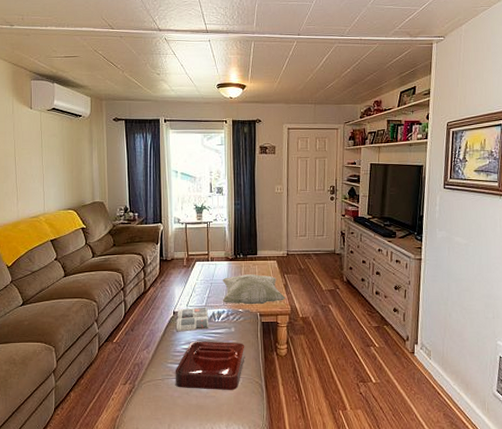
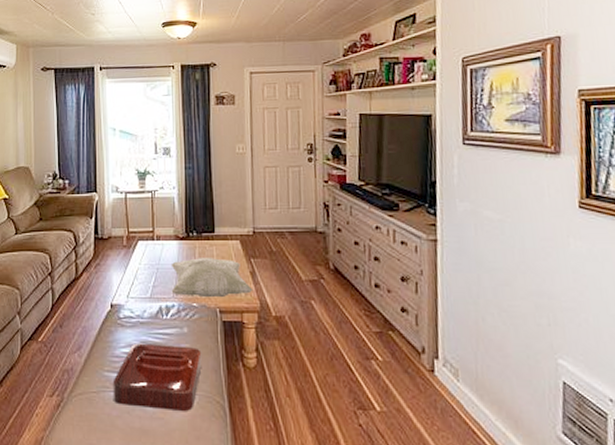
magazine: present [176,307,209,332] -> none [114,299,155,331]

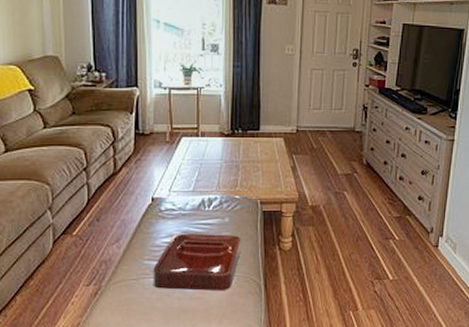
decorative pillow: present [171,258,253,298] -> none [214,154,293,191]

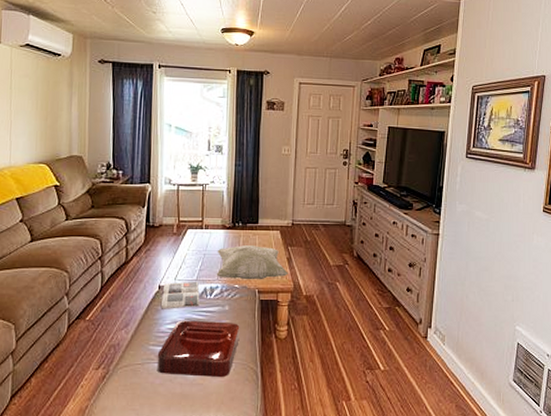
magazine: none [154,192,197,222] -> present [160,281,200,309]
decorative pillow: none [214,154,293,191] -> present [216,245,289,280]

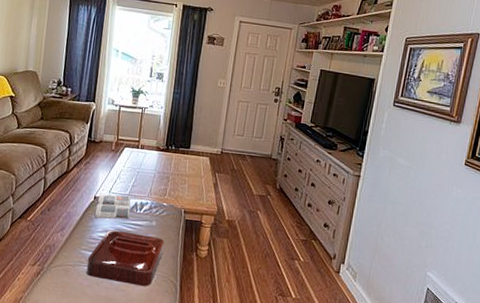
decorative pillow: present [216,245,289,280] -> none [147,167,214,201]

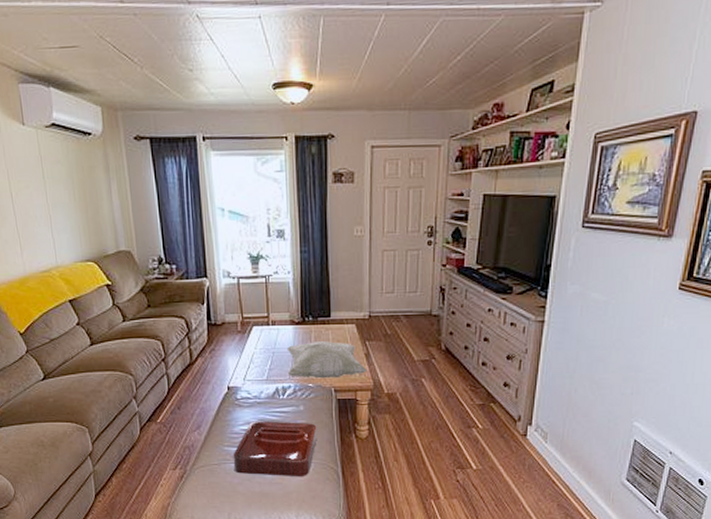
magazine: present [94,194,131,220] -> none [231,381,272,411]
decorative pillow: none [147,167,214,201] -> present [286,341,367,379]

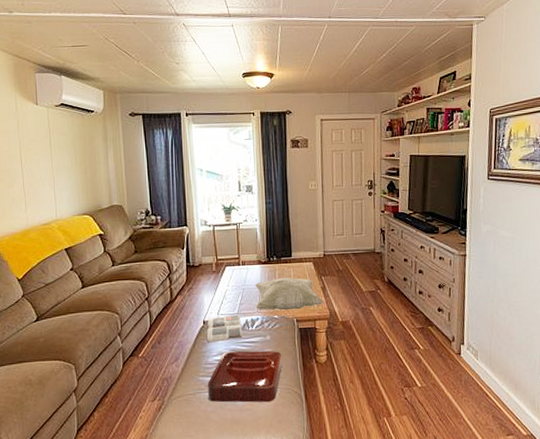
magazine: none [231,381,272,411] -> present [206,314,243,343]

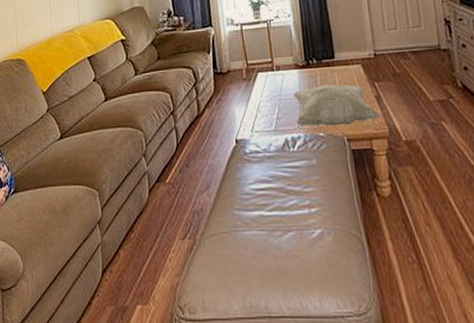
magazine: present [206,314,243,343] -> none [240,131,283,167]
decorative tray: present [207,350,282,403] -> none [244,178,335,247]

